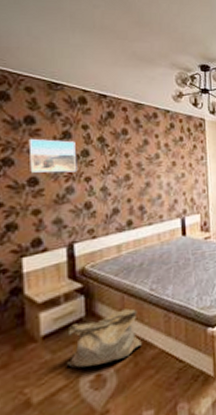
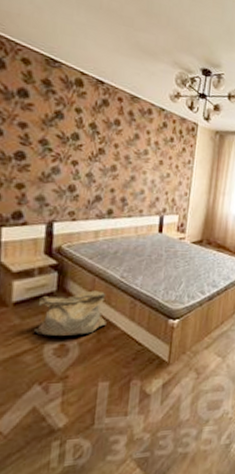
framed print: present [28,138,77,173] -> none [18,112,67,154]

